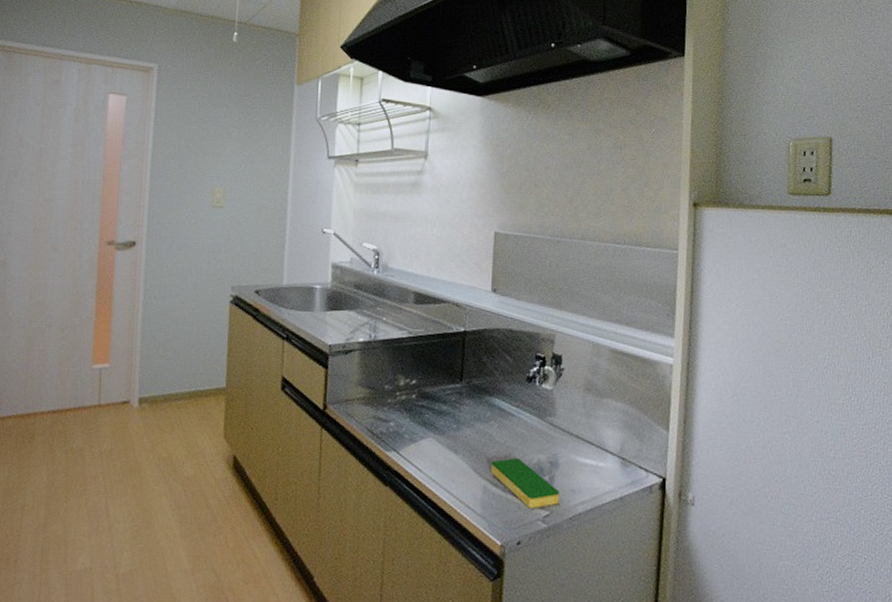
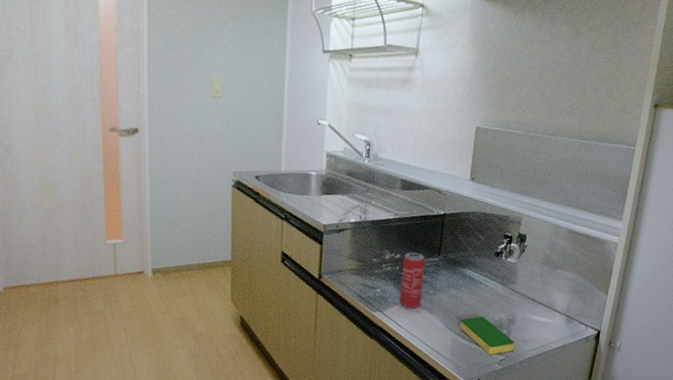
beverage can: none [417,377,446,448] -> present [399,252,426,309]

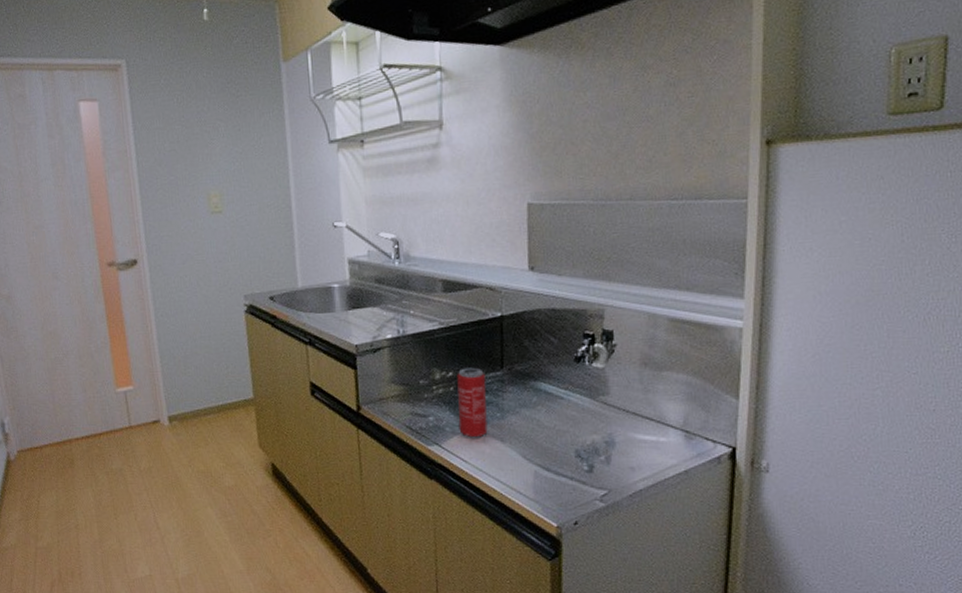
dish sponge: present [460,316,514,354] -> none [541,440,617,489]

